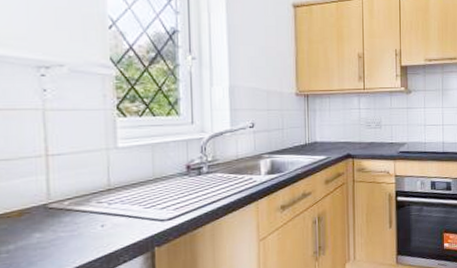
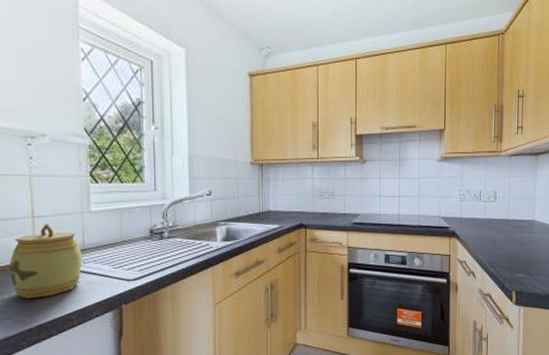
jar: none [16,163,108,248] -> present [9,224,83,298]

